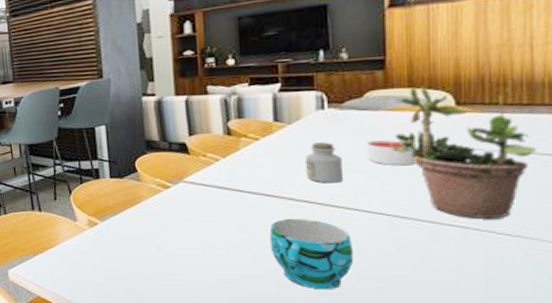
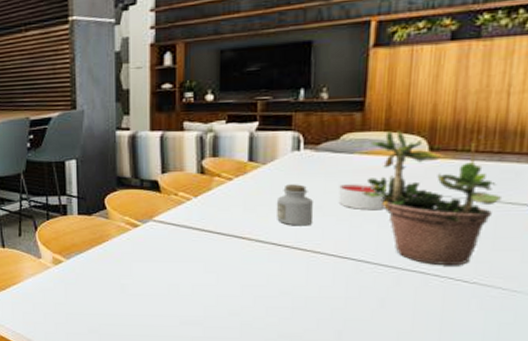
cup: present [269,219,354,290] -> none [235,261,317,332]

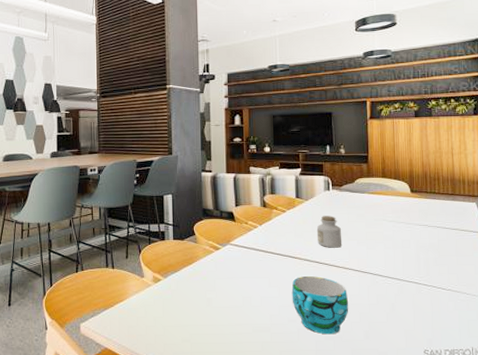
cup: none [235,261,317,332] -> present [291,276,349,335]
candle: present [338,184,387,211] -> none [357,216,388,236]
potted plant: present [361,129,503,266] -> none [372,176,458,277]

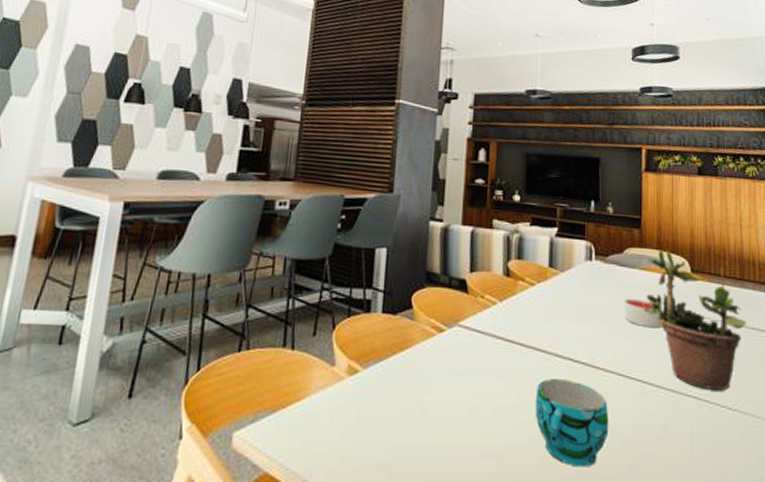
jar: present [316,216,341,248] -> none [572,295,604,341]
candle: none [357,216,388,236] -> present [625,299,662,328]
potted plant: none [372,176,458,277] -> present [643,249,747,391]

